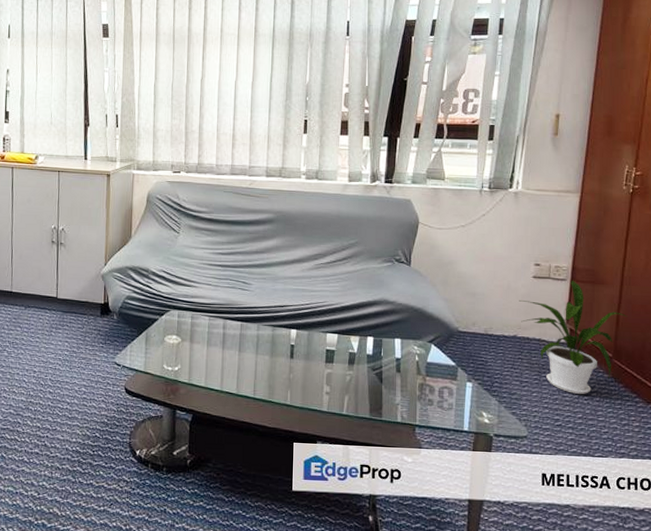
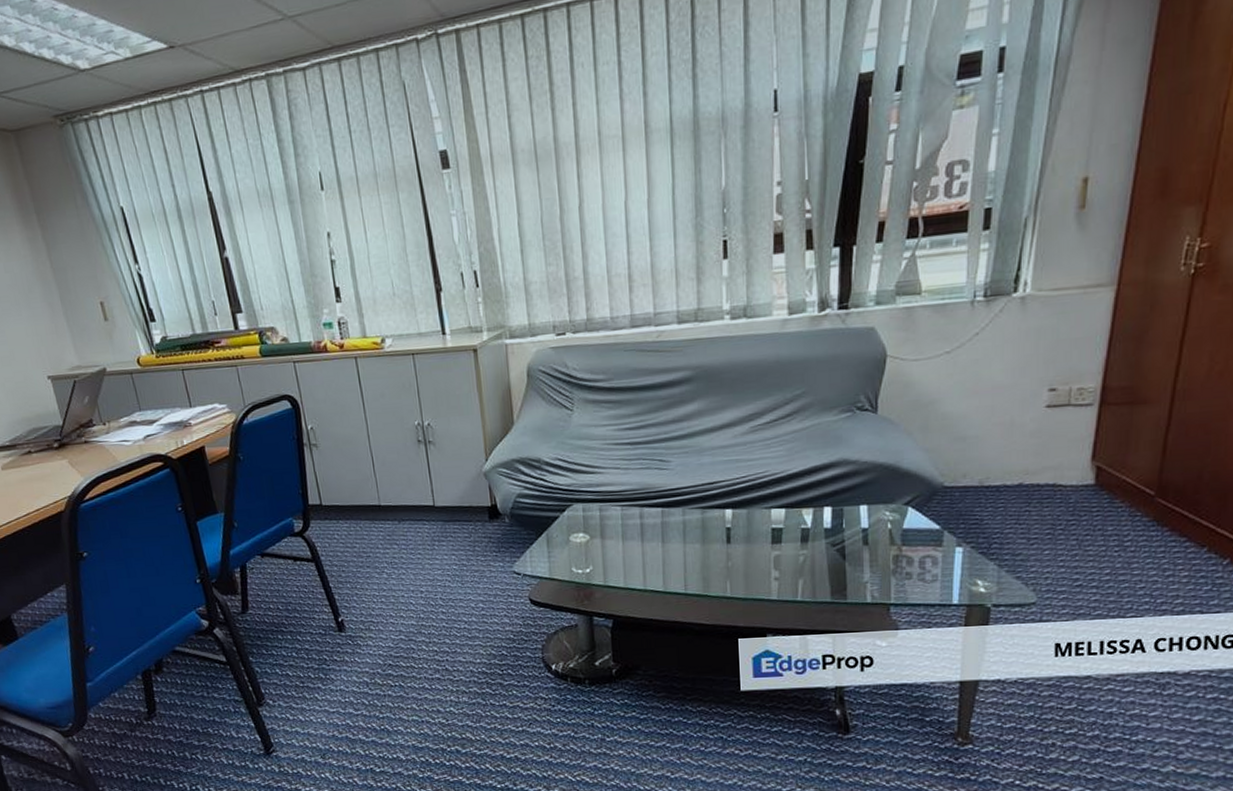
house plant: present [519,280,627,394] -> none [1026,403,1178,546]

